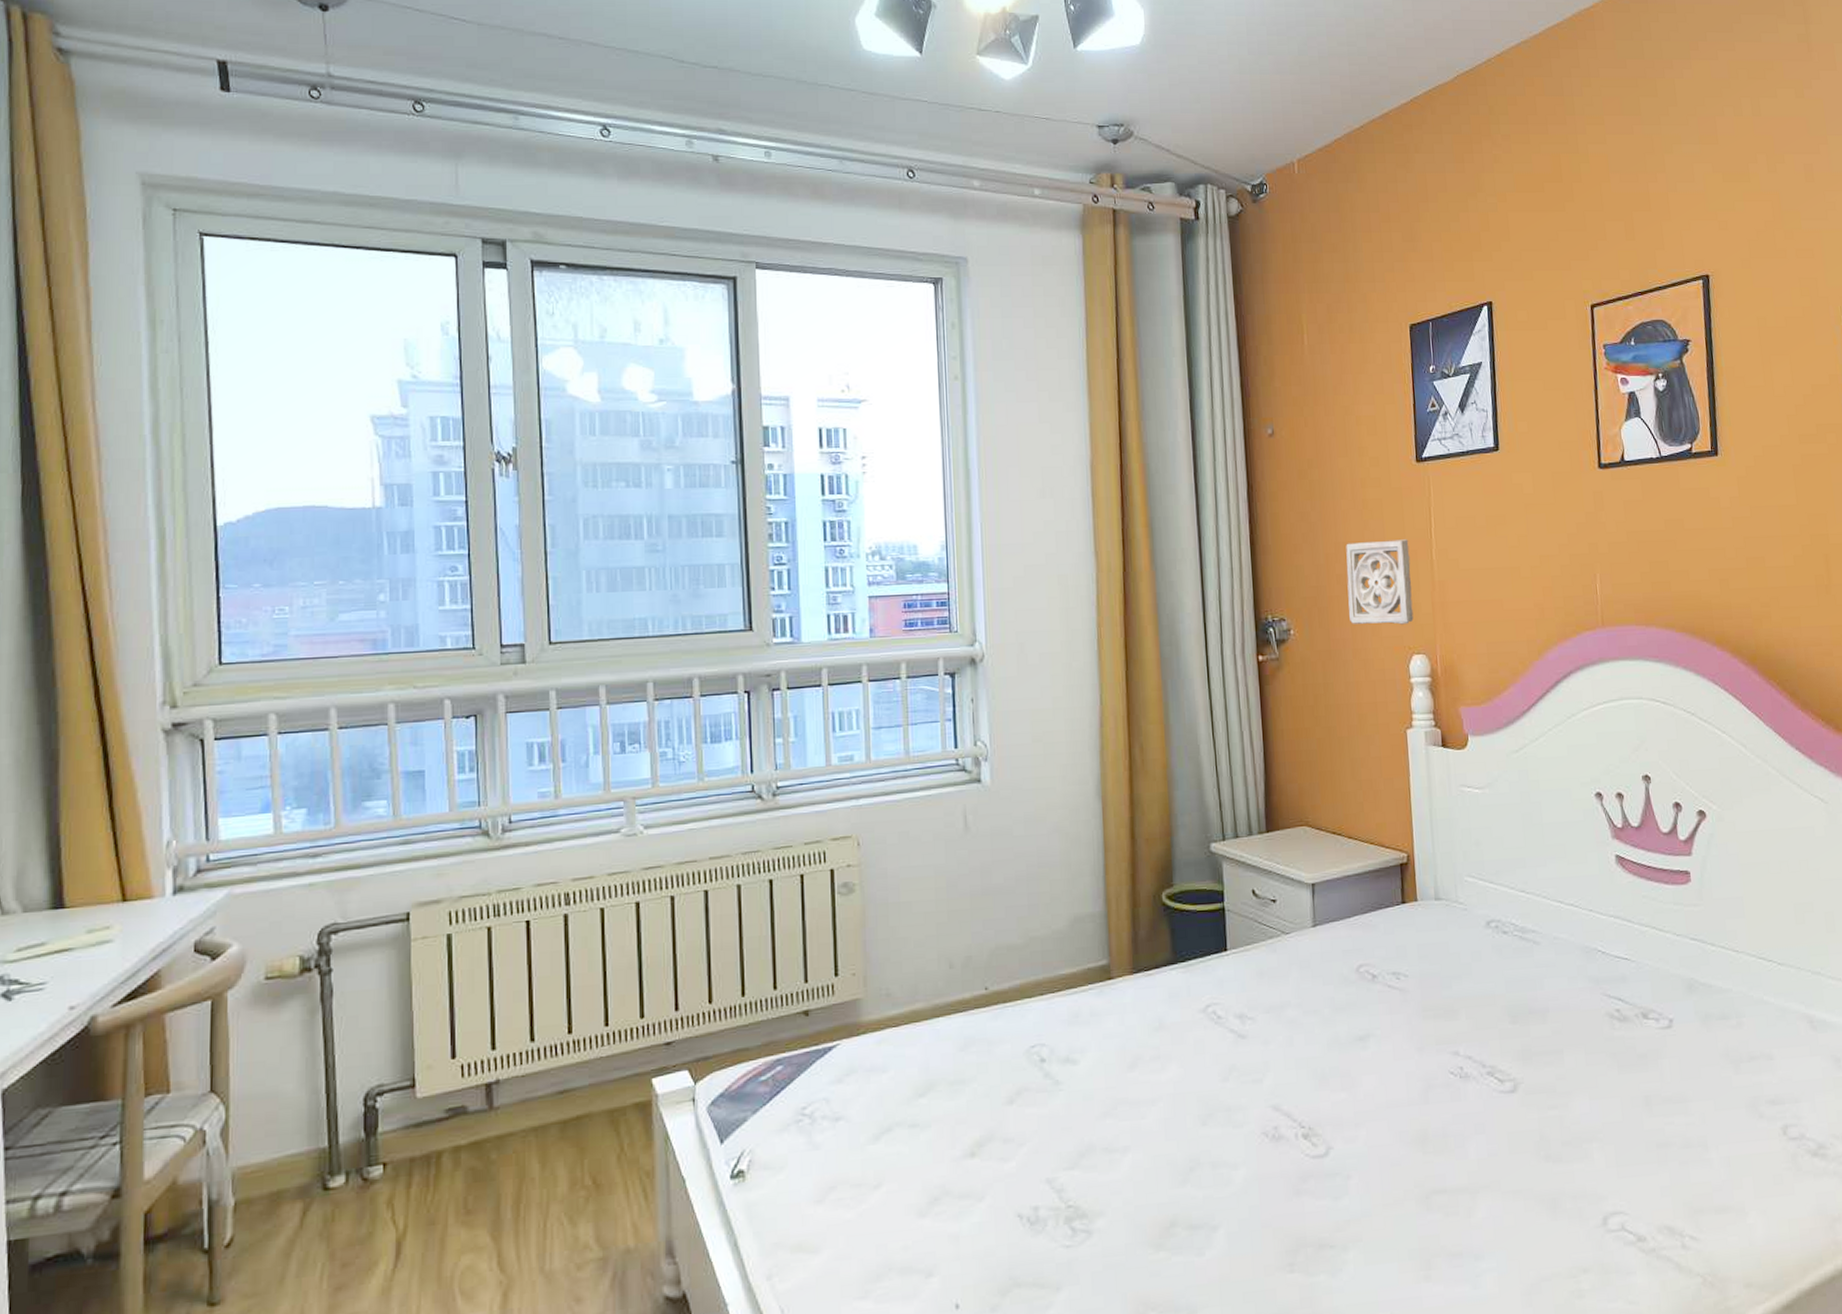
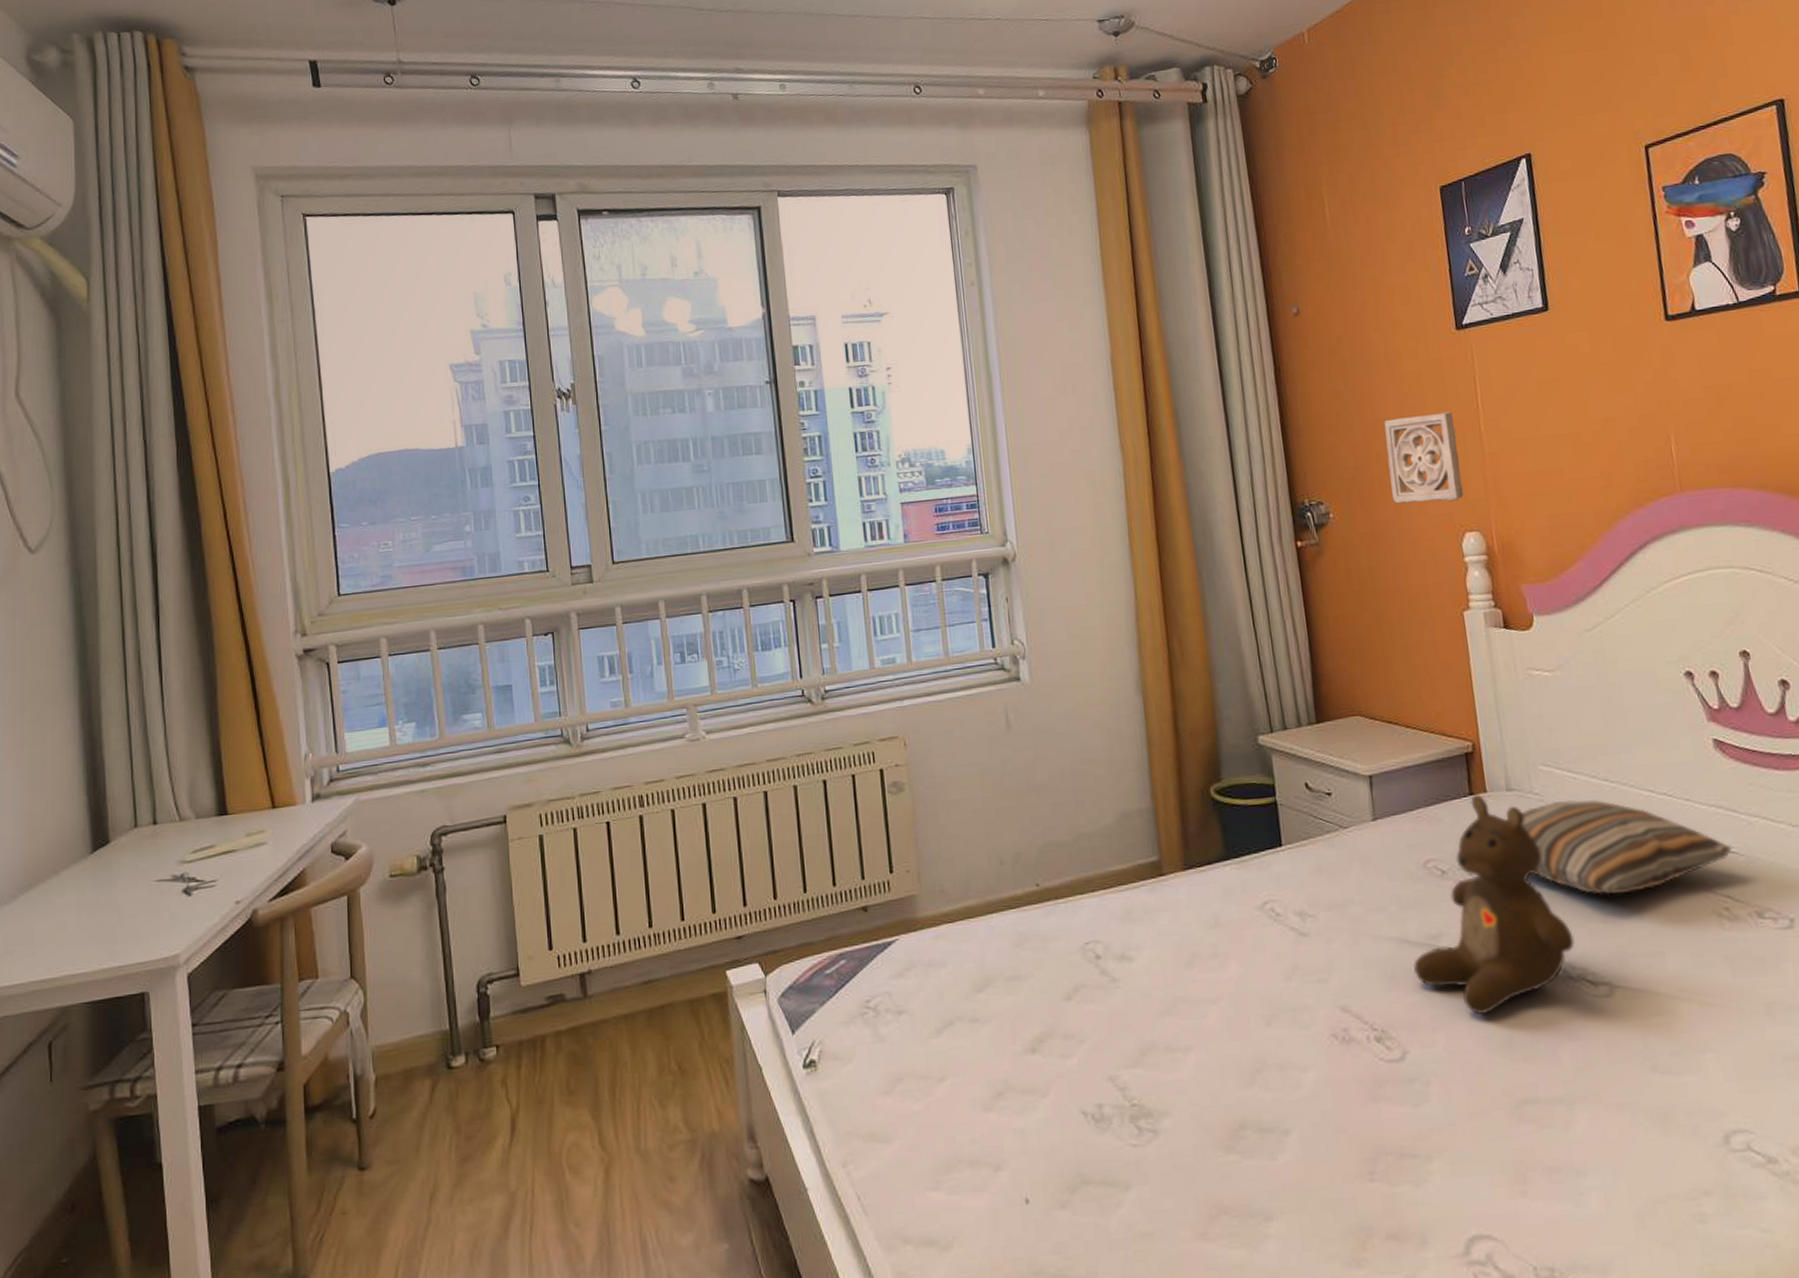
teddy bear: none [1341,903,1486,1111] -> present [1413,795,1575,1014]
pillow: none [1433,908,1626,998] -> present [1506,799,1733,895]

